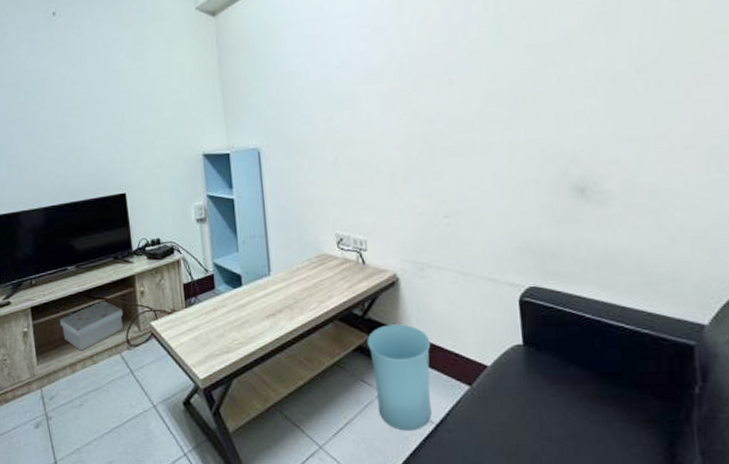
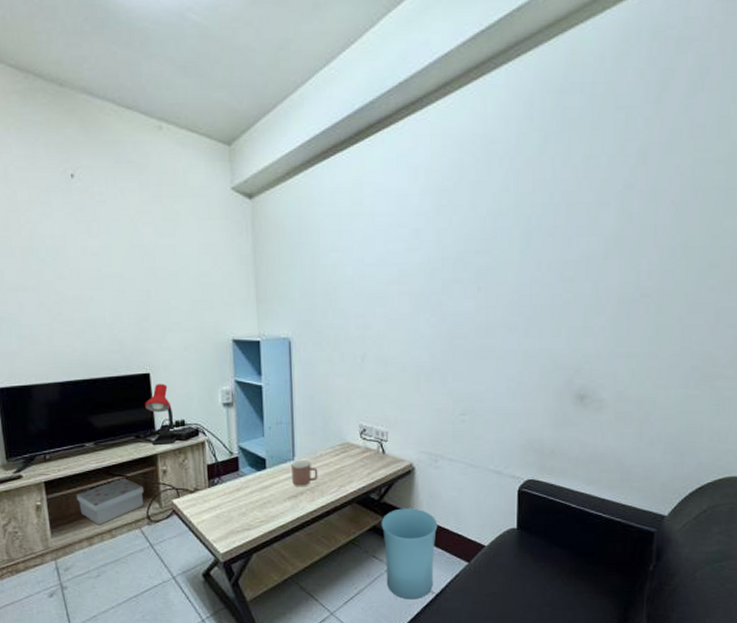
desk lamp: none [122,203,159,267] -> present [145,384,183,446]
mug: none [267,275,296,304] -> present [290,461,318,487]

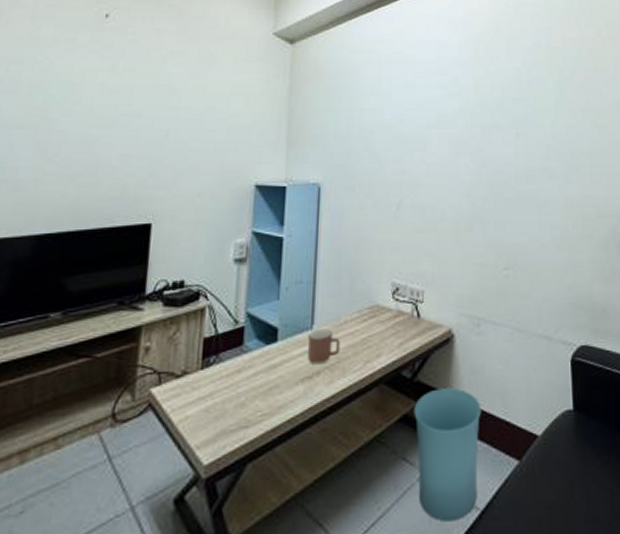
decorative box: present [77,478,145,525] -> none [19,359,116,431]
desk lamp: present [145,384,183,446] -> none [138,236,180,315]

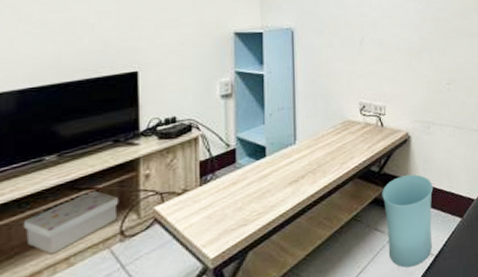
decorative box: none [19,359,116,431] -> present [24,190,119,255]
mug: present [307,329,340,365] -> none [292,143,320,171]

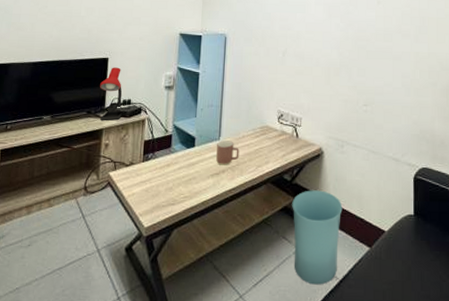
decorative box: present [24,190,119,255] -> none [26,149,86,194]
desk lamp: none [129,81,173,149] -> present [100,67,128,121]
mug: none [292,143,320,171] -> present [215,140,239,165]

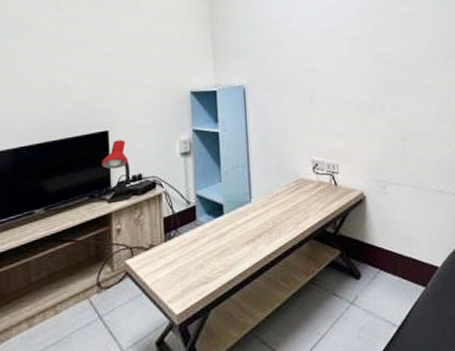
mug: present [215,140,239,165] -> none [247,201,275,230]
waste bin: present [292,190,343,285] -> none [338,237,394,338]

